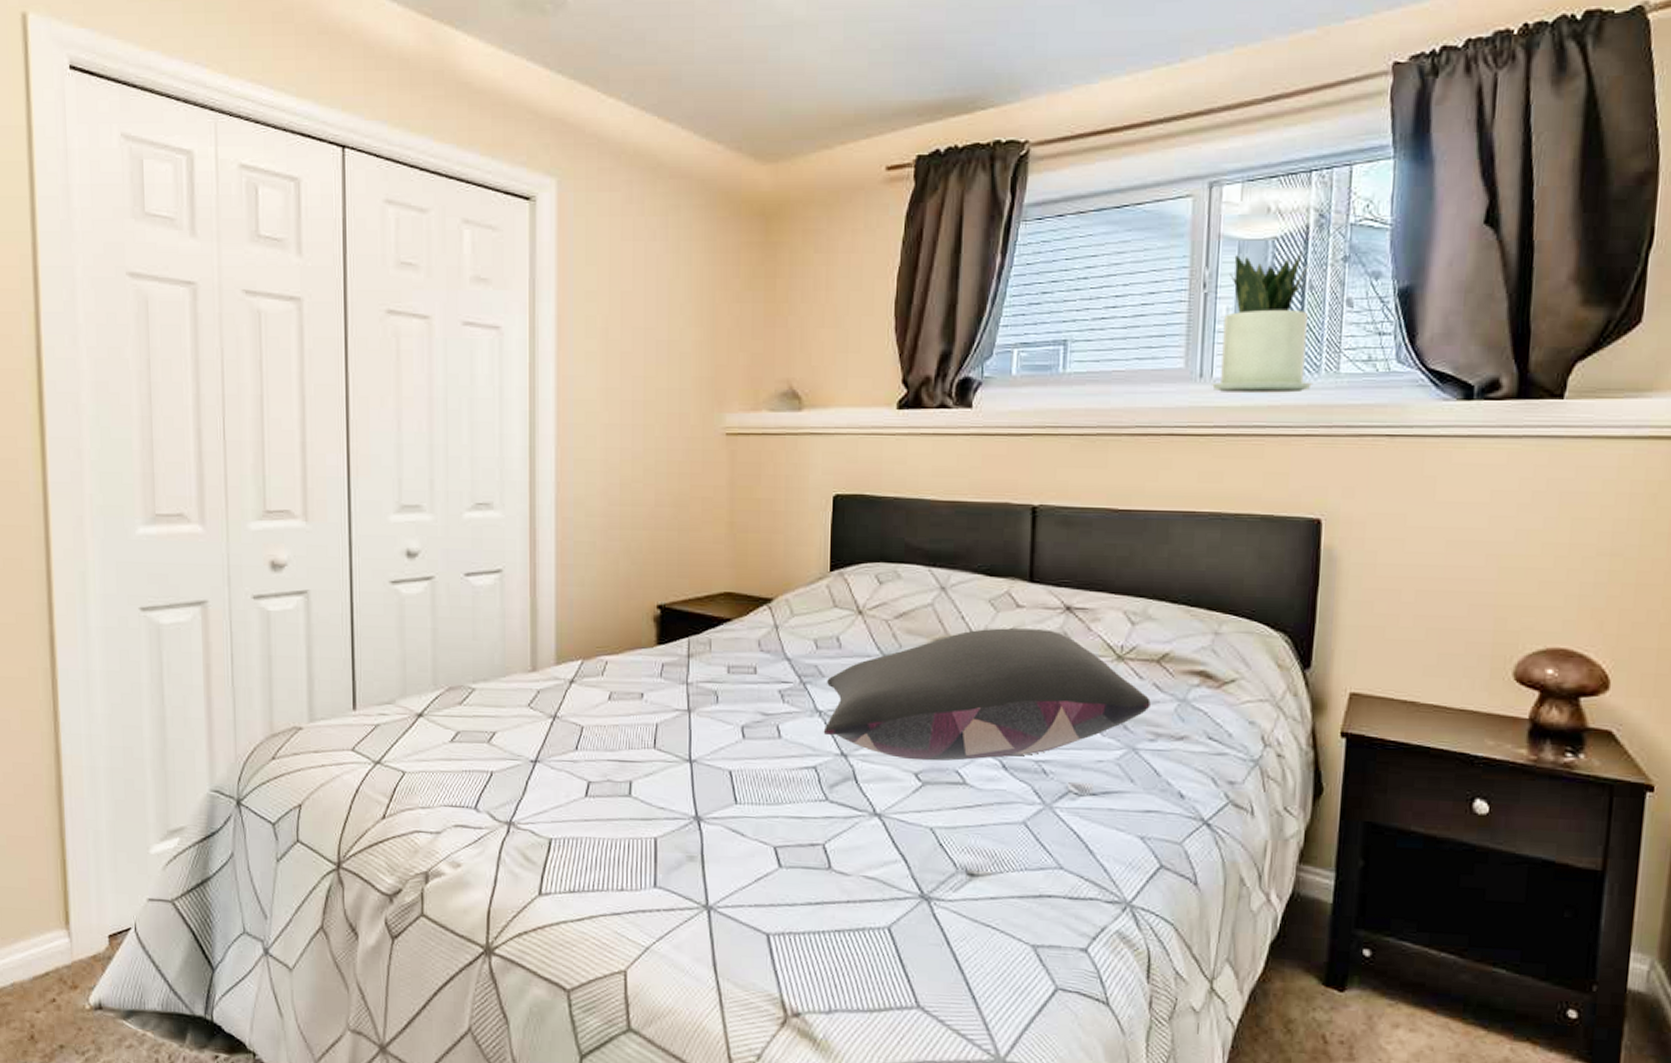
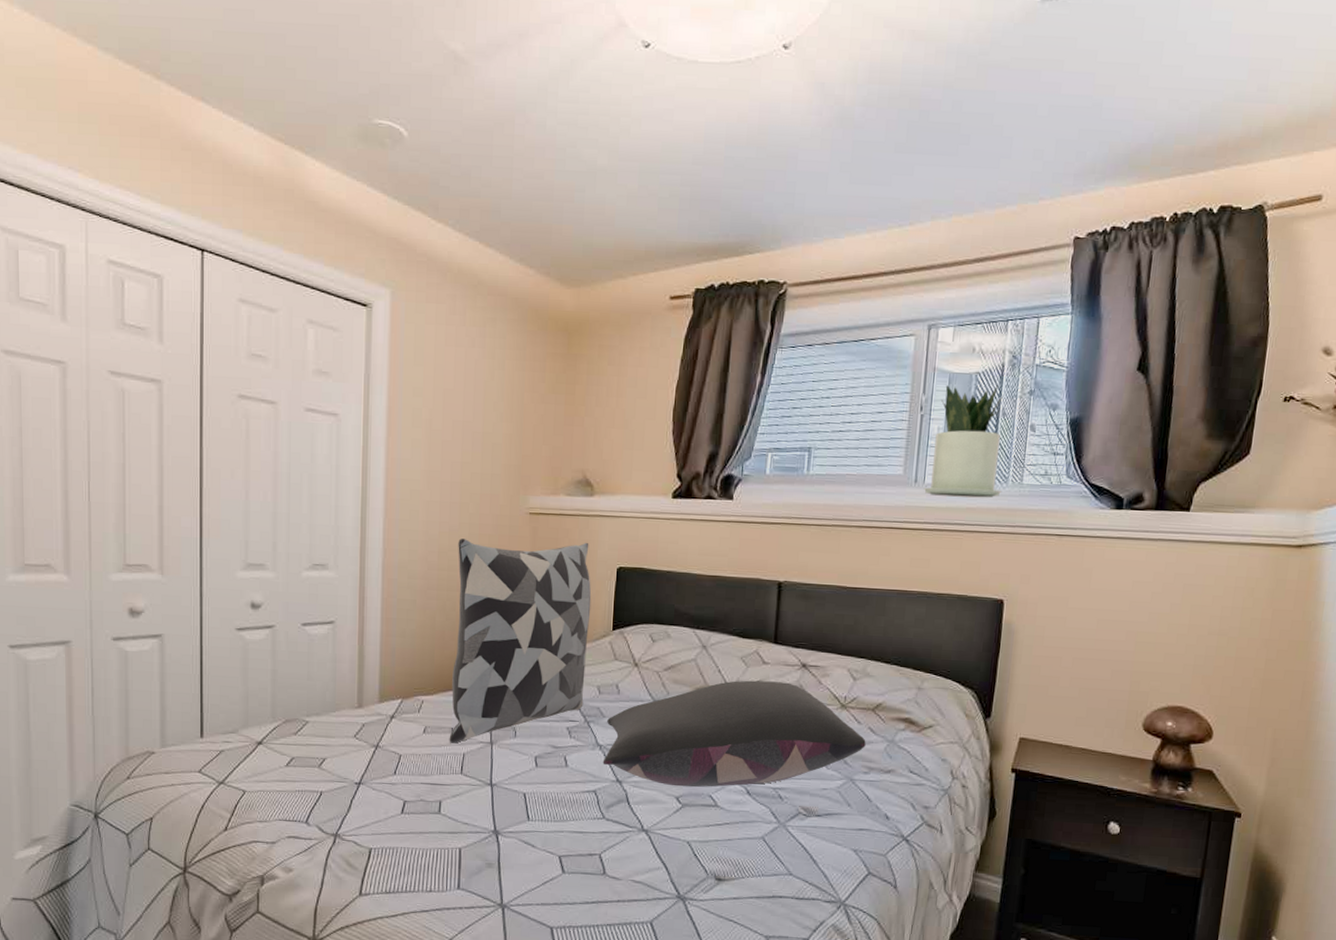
pillow: none [639,466,804,712] -> present [449,539,592,743]

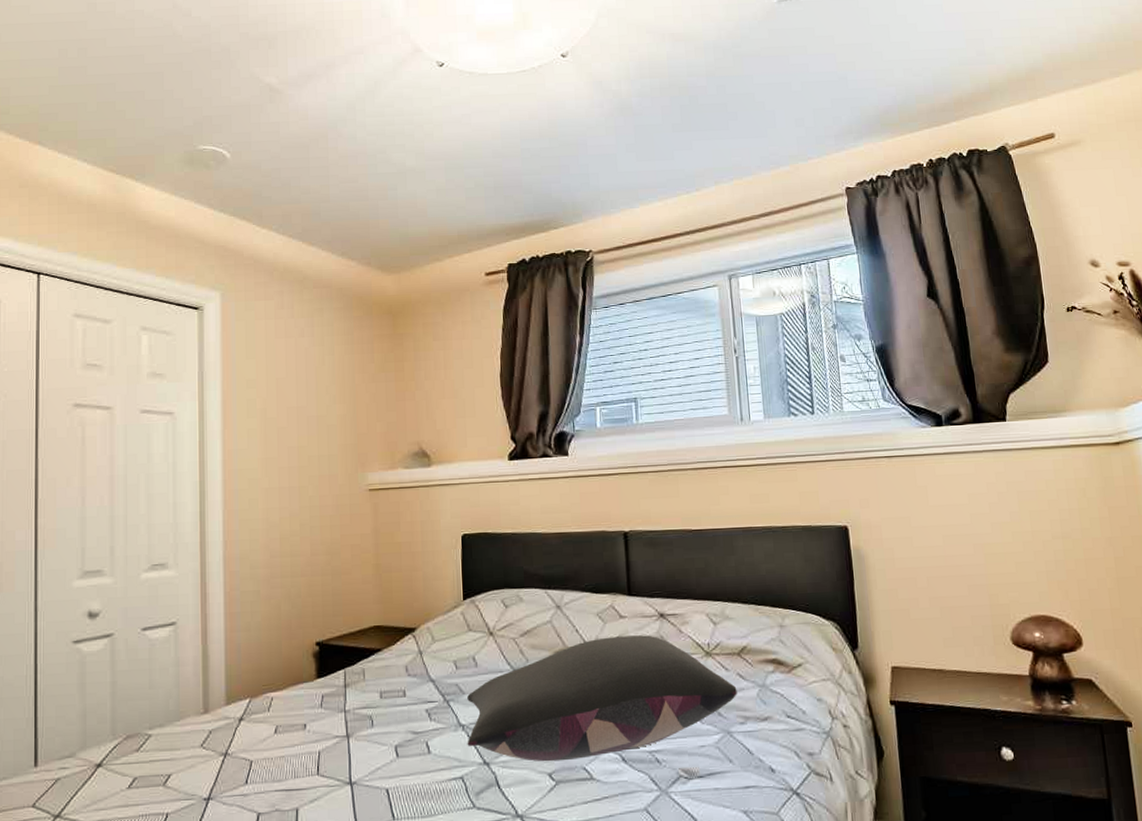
pillow: present [449,539,592,743] -> none [299,512,441,741]
planter: present [923,385,1005,498] -> none [750,323,826,432]

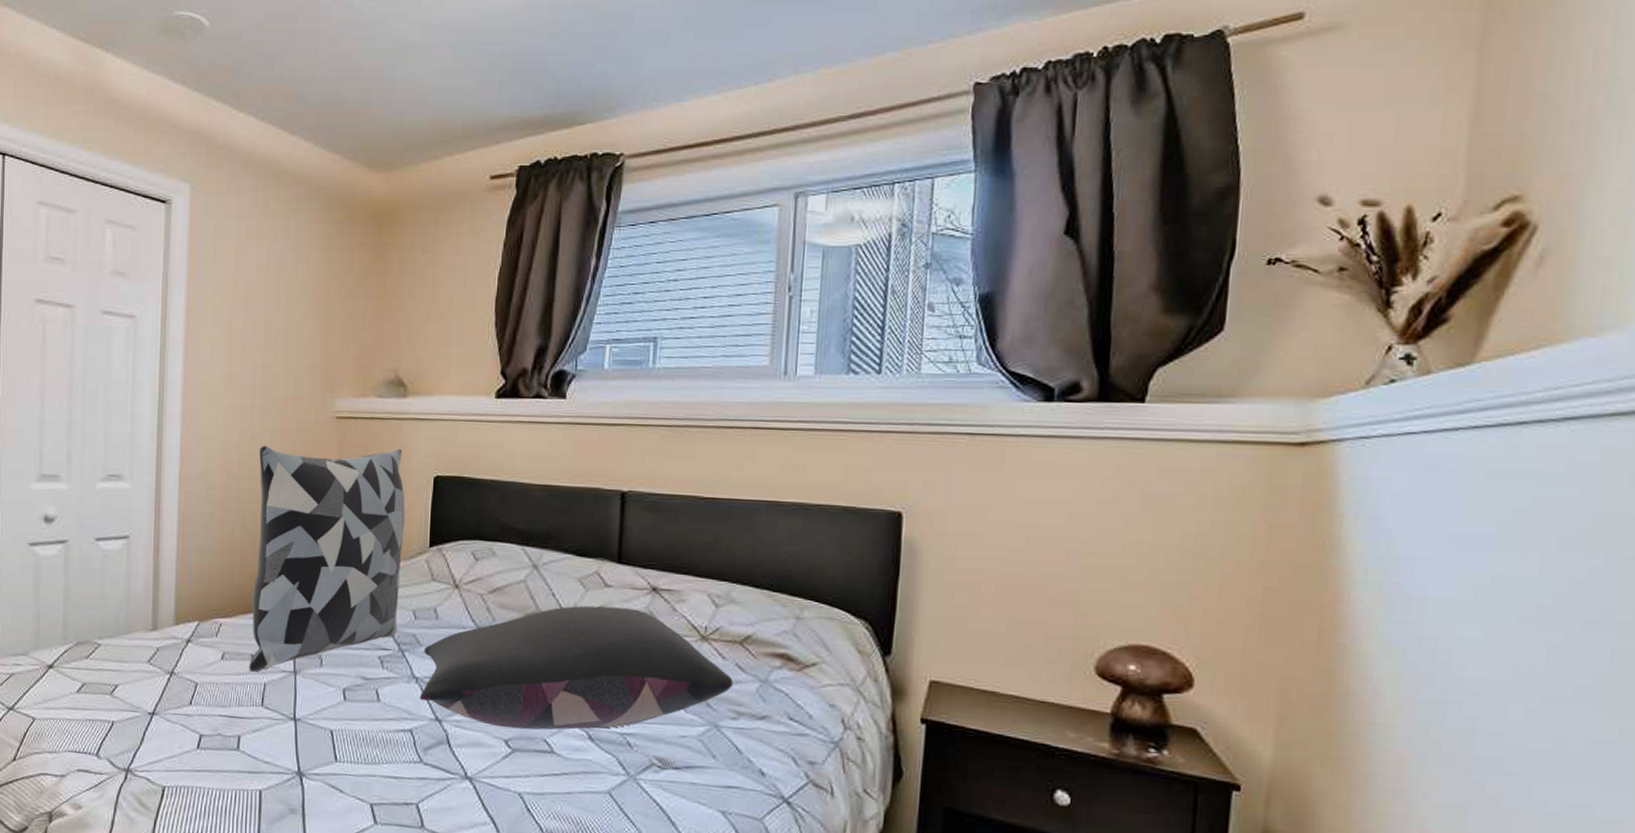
pillow: none [299,512,441,741] -> present [249,446,406,672]

